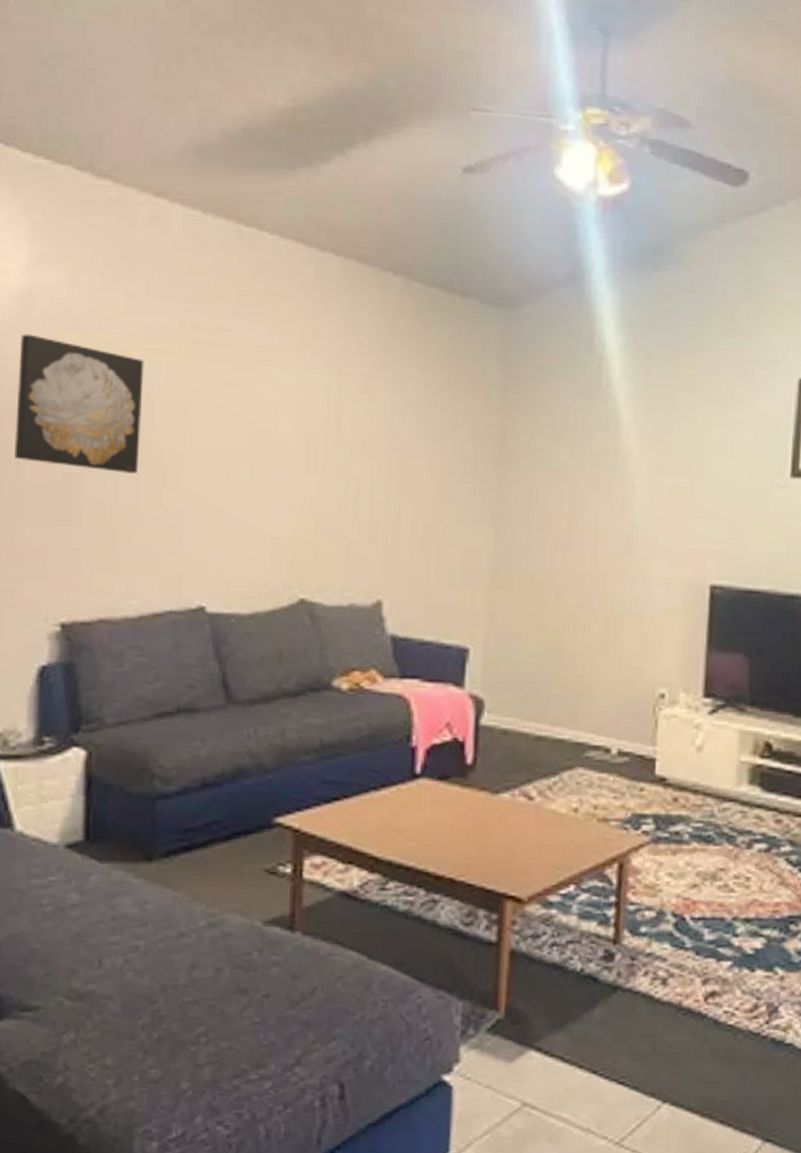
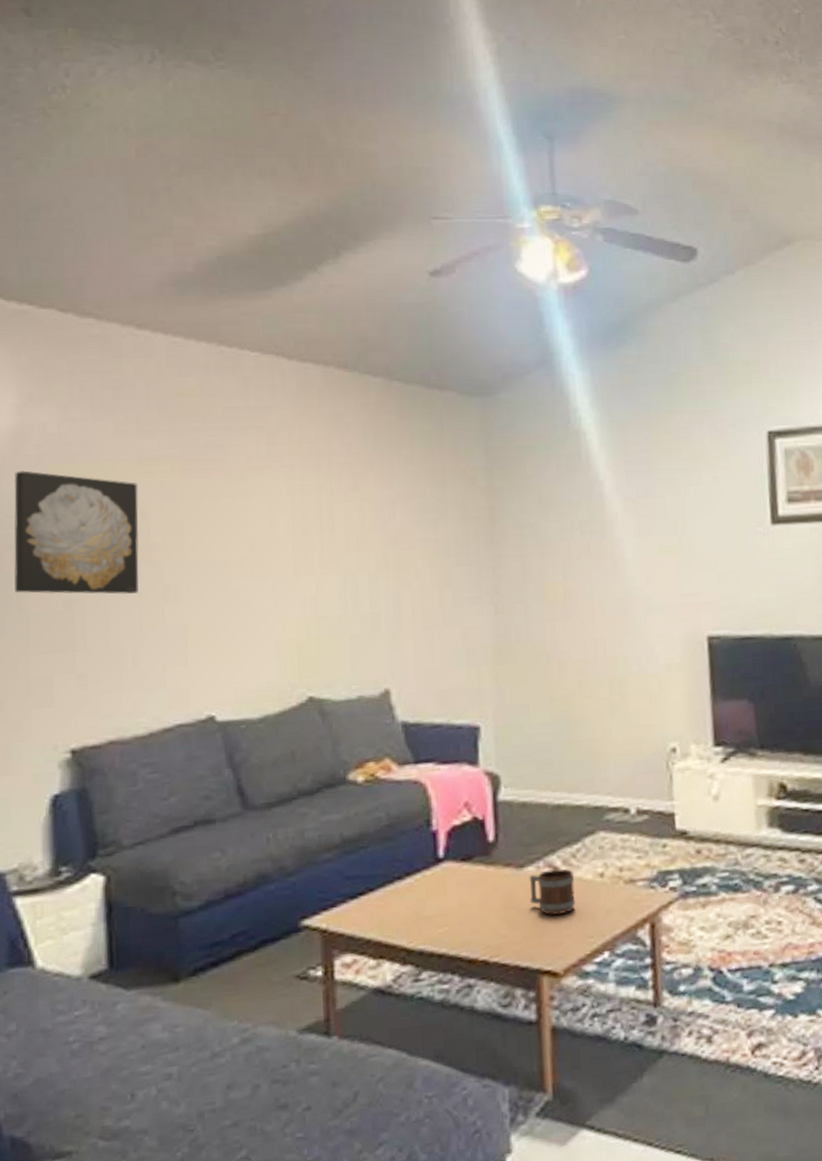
mug: none [502,798,549,843] -> present [529,868,575,915]

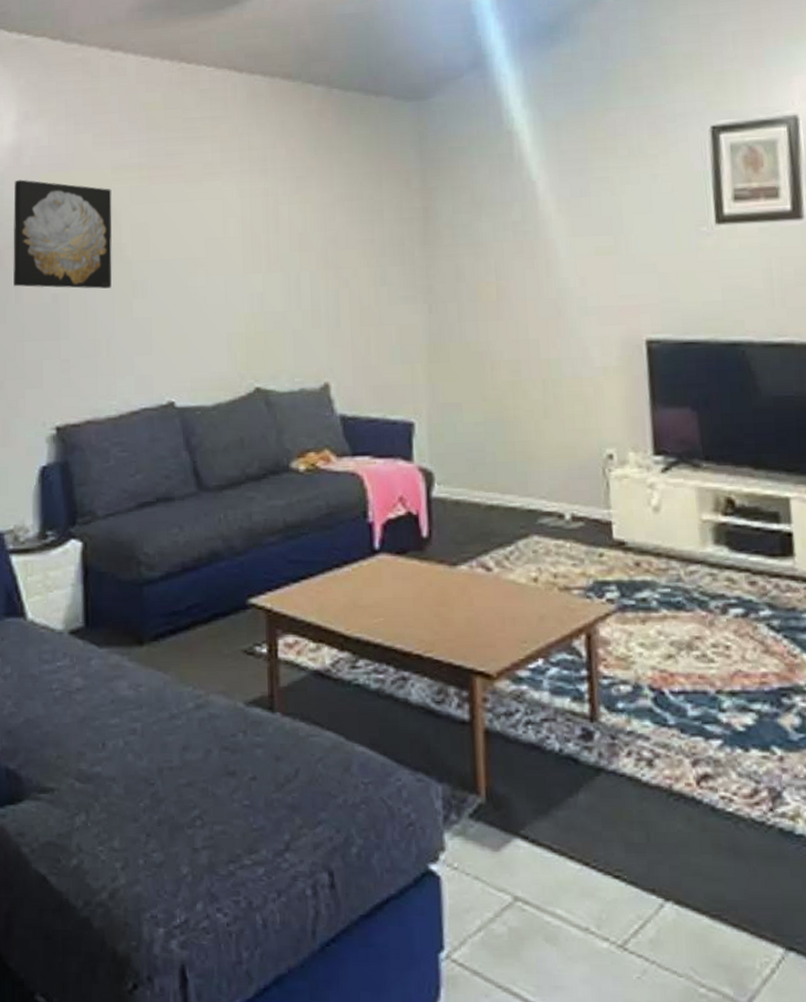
mug: present [529,868,575,915] -> none [462,569,508,616]

